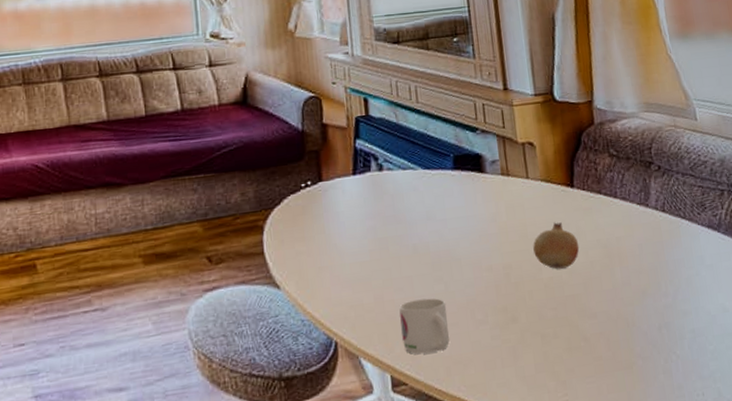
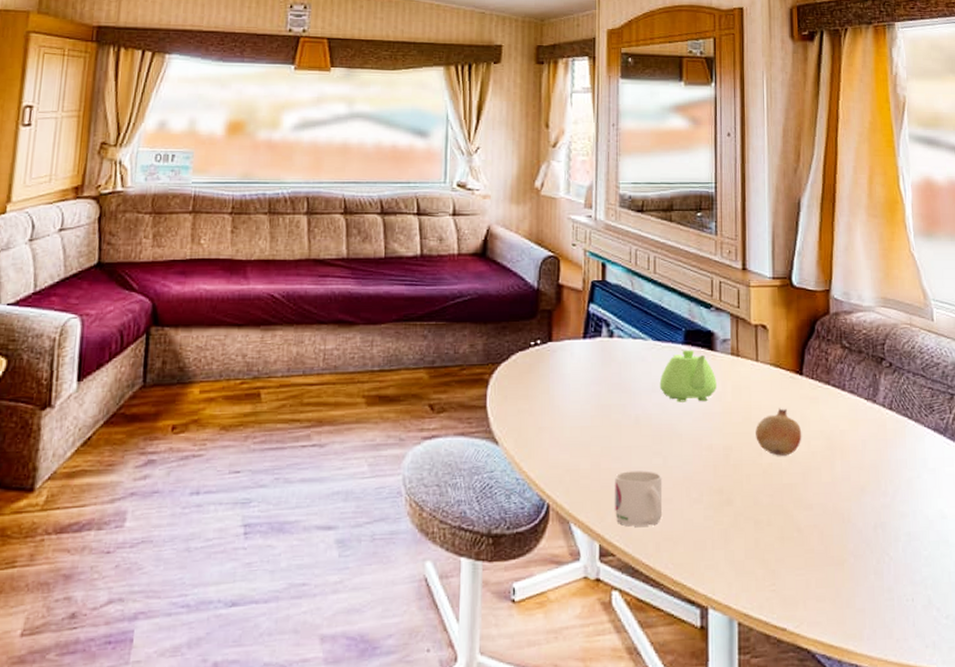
teapot: none [433,174,491,228] -> present [659,349,717,402]

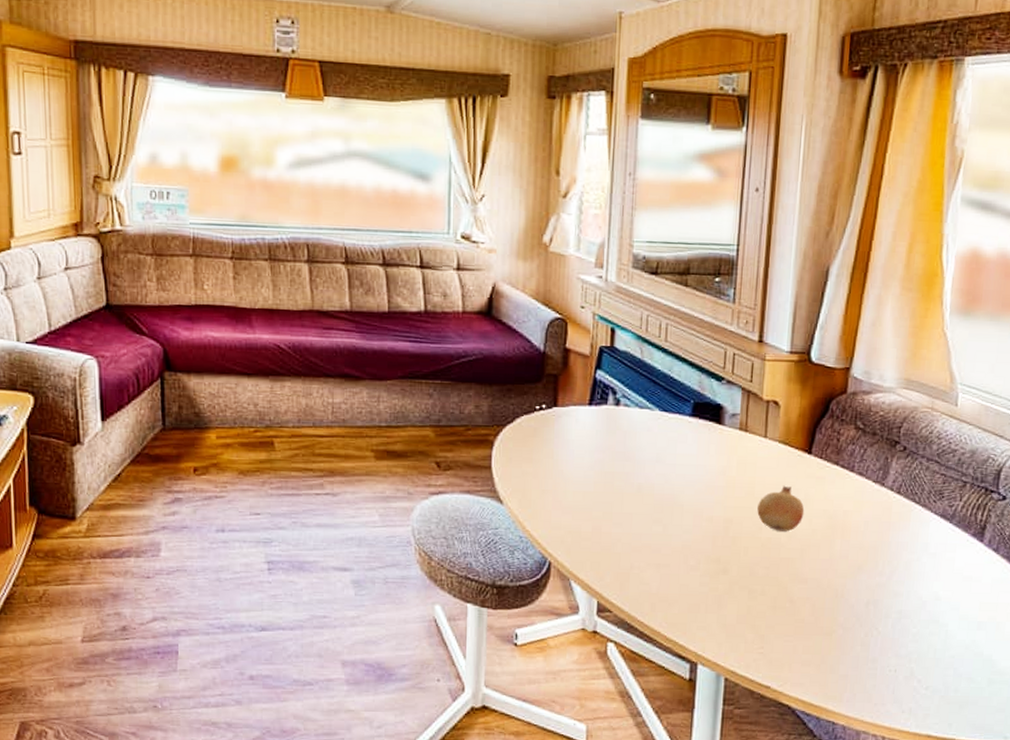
mug: present [615,471,663,527] -> none [614,536,662,588]
teapot: present [659,349,717,402] -> none [664,422,722,475]

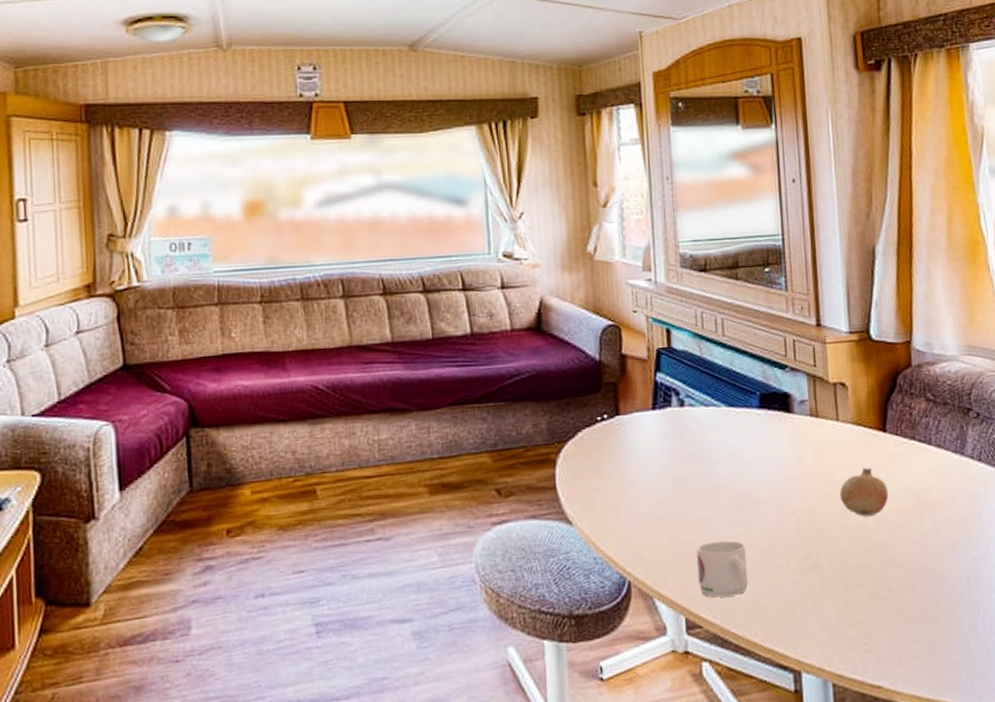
mug: none [614,536,662,588] -> present [696,540,749,598]

